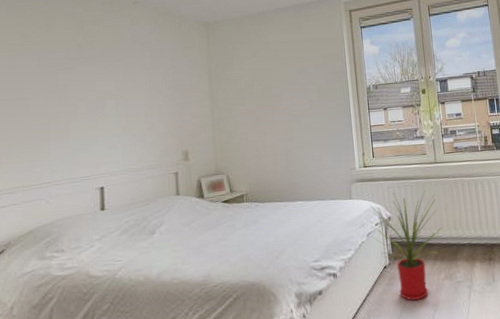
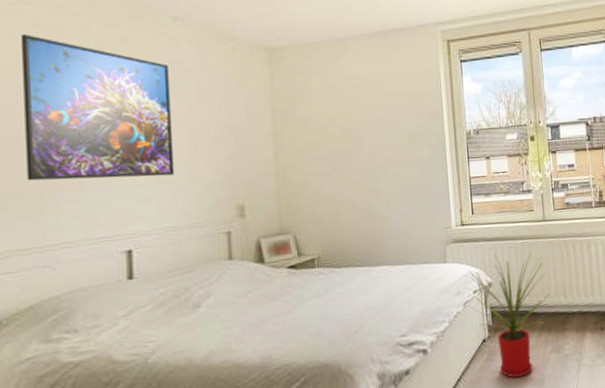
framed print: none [25,20,136,133] -> present [22,35,175,181]

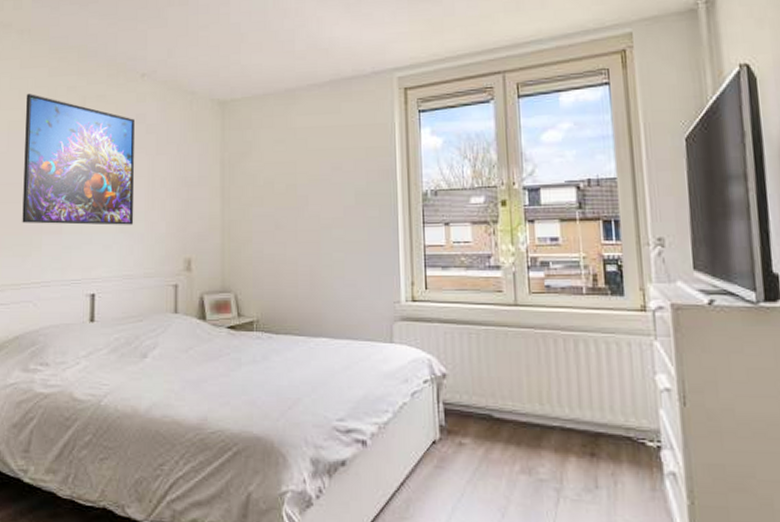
house plant: present [468,251,549,378] -> none [418,341,520,496]

